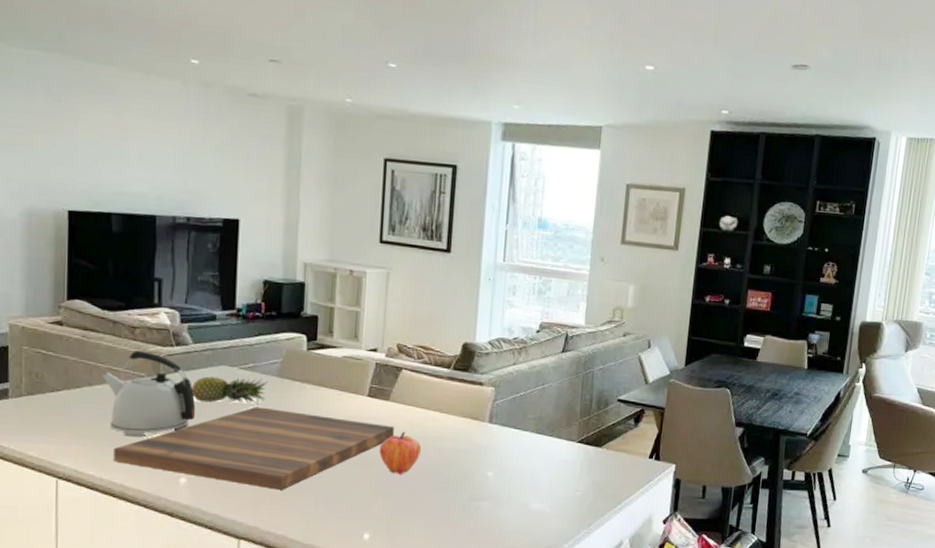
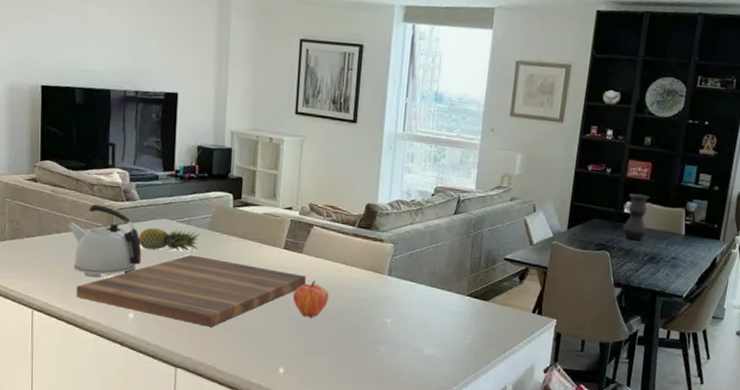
vase: none [743,325,771,377] -> present [623,193,650,241]

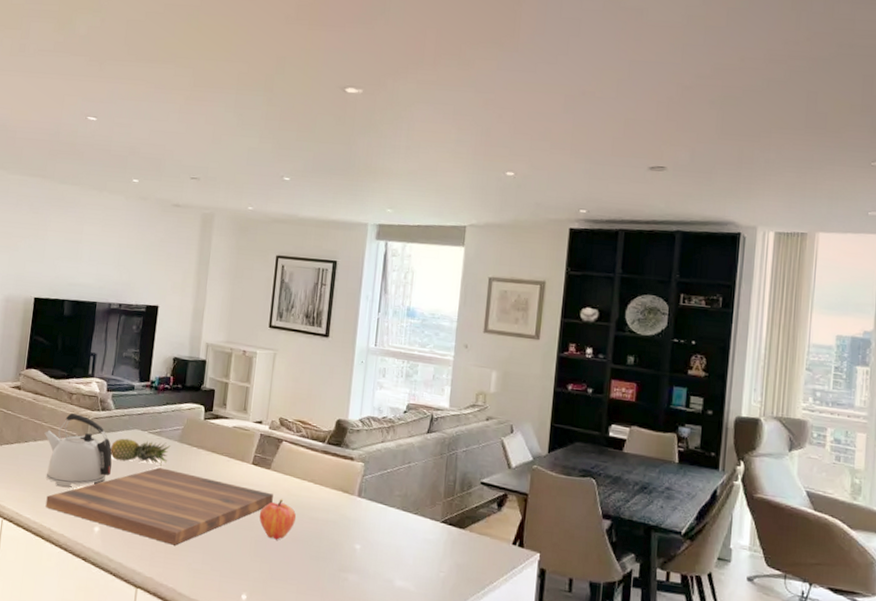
vase: present [623,193,650,241] -> none [609,416,637,468]

